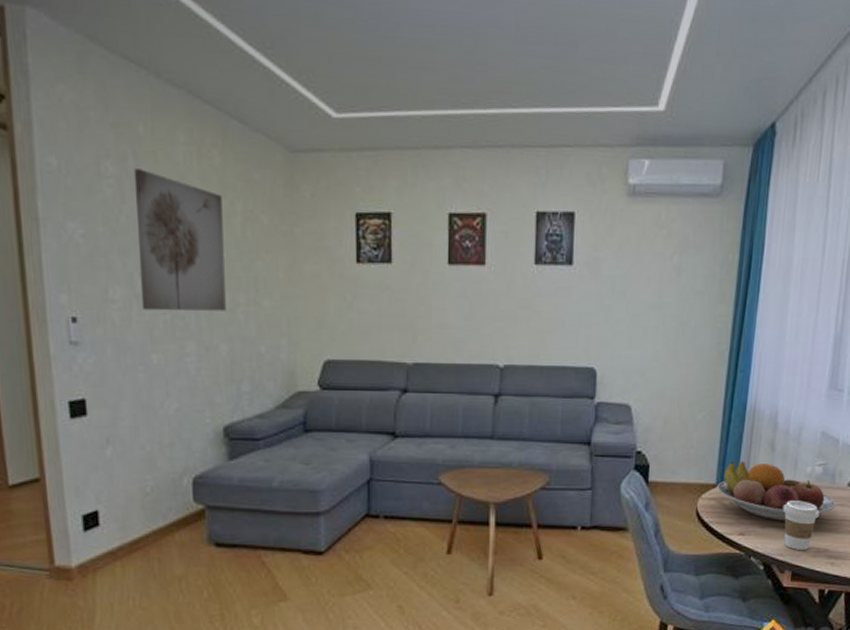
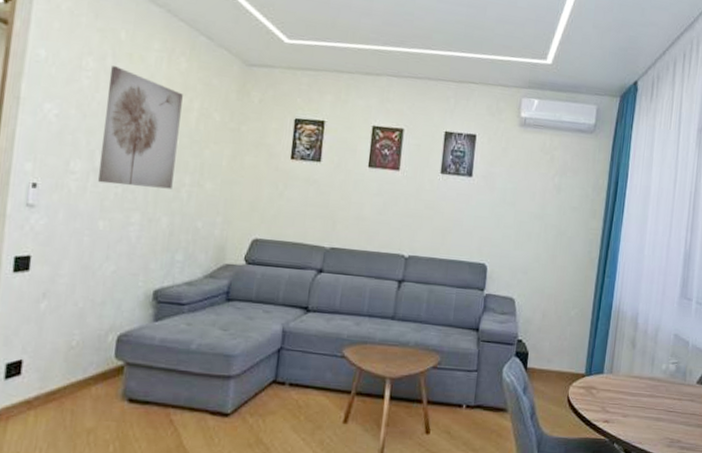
fruit bowl: present [717,461,836,521] -> none [586,355,687,412]
coffee cup: present [782,501,820,550] -> none [641,393,673,440]

